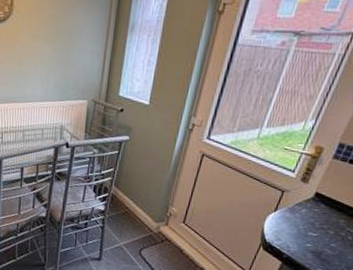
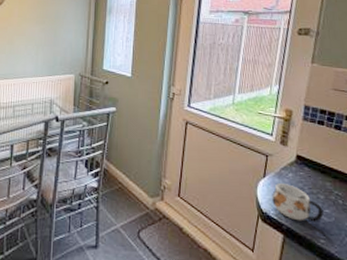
mug: none [278,218,330,254] -> present [272,183,324,222]

